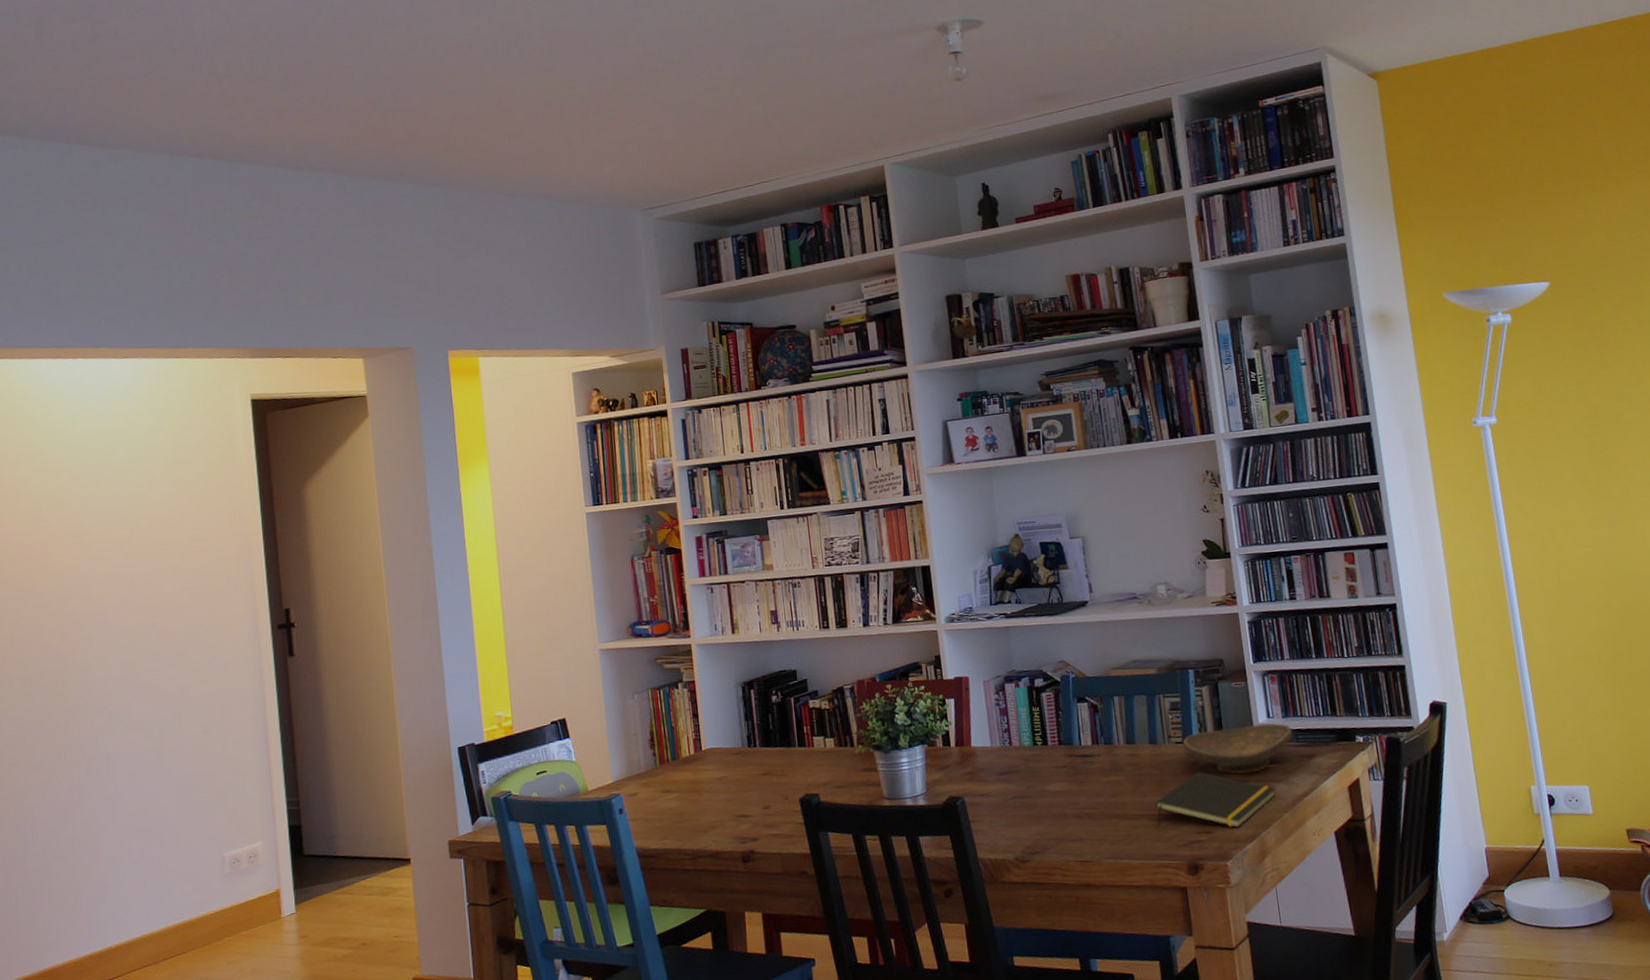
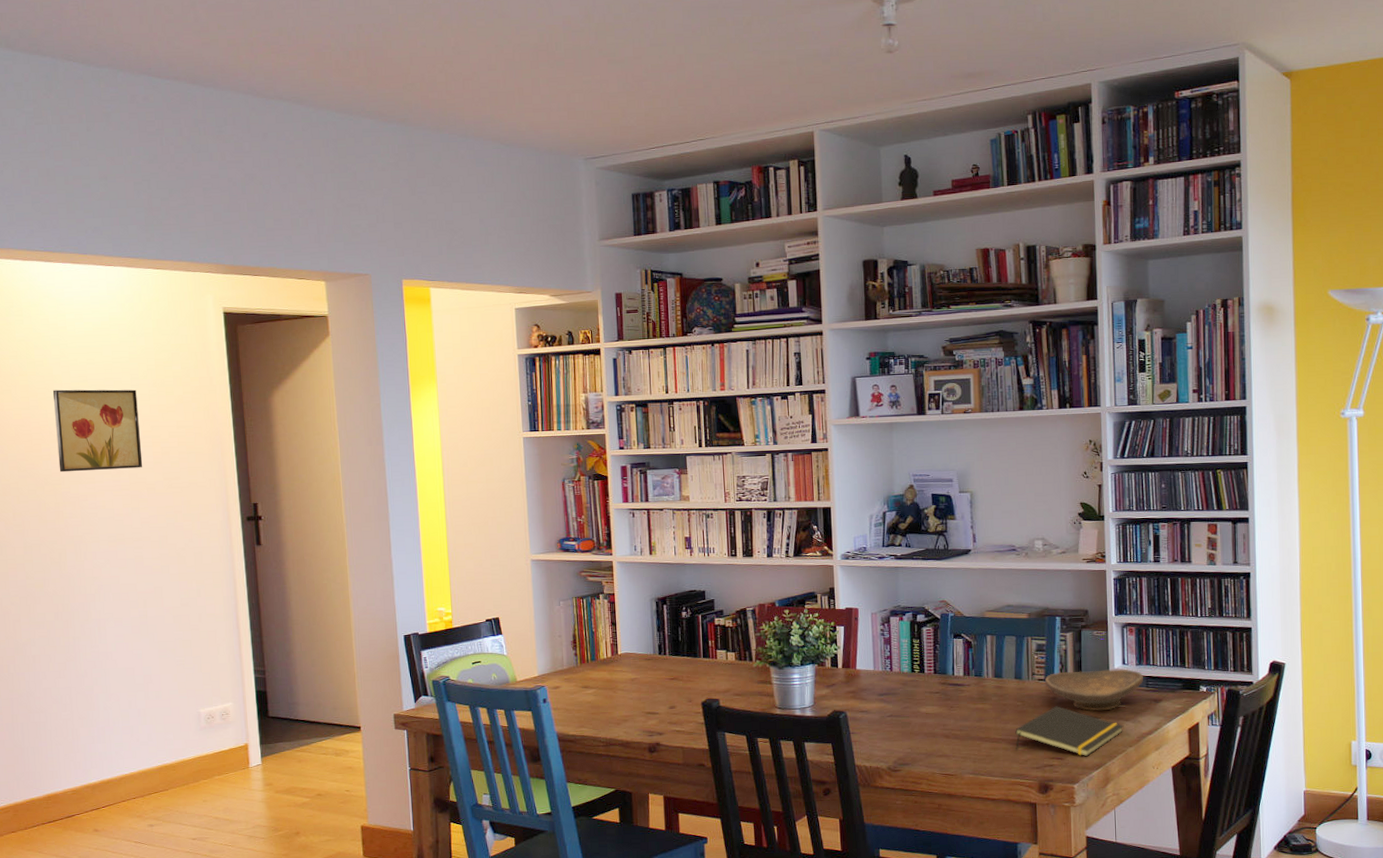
wall art: none [60,491,160,590] -> present [53,389,143,473]

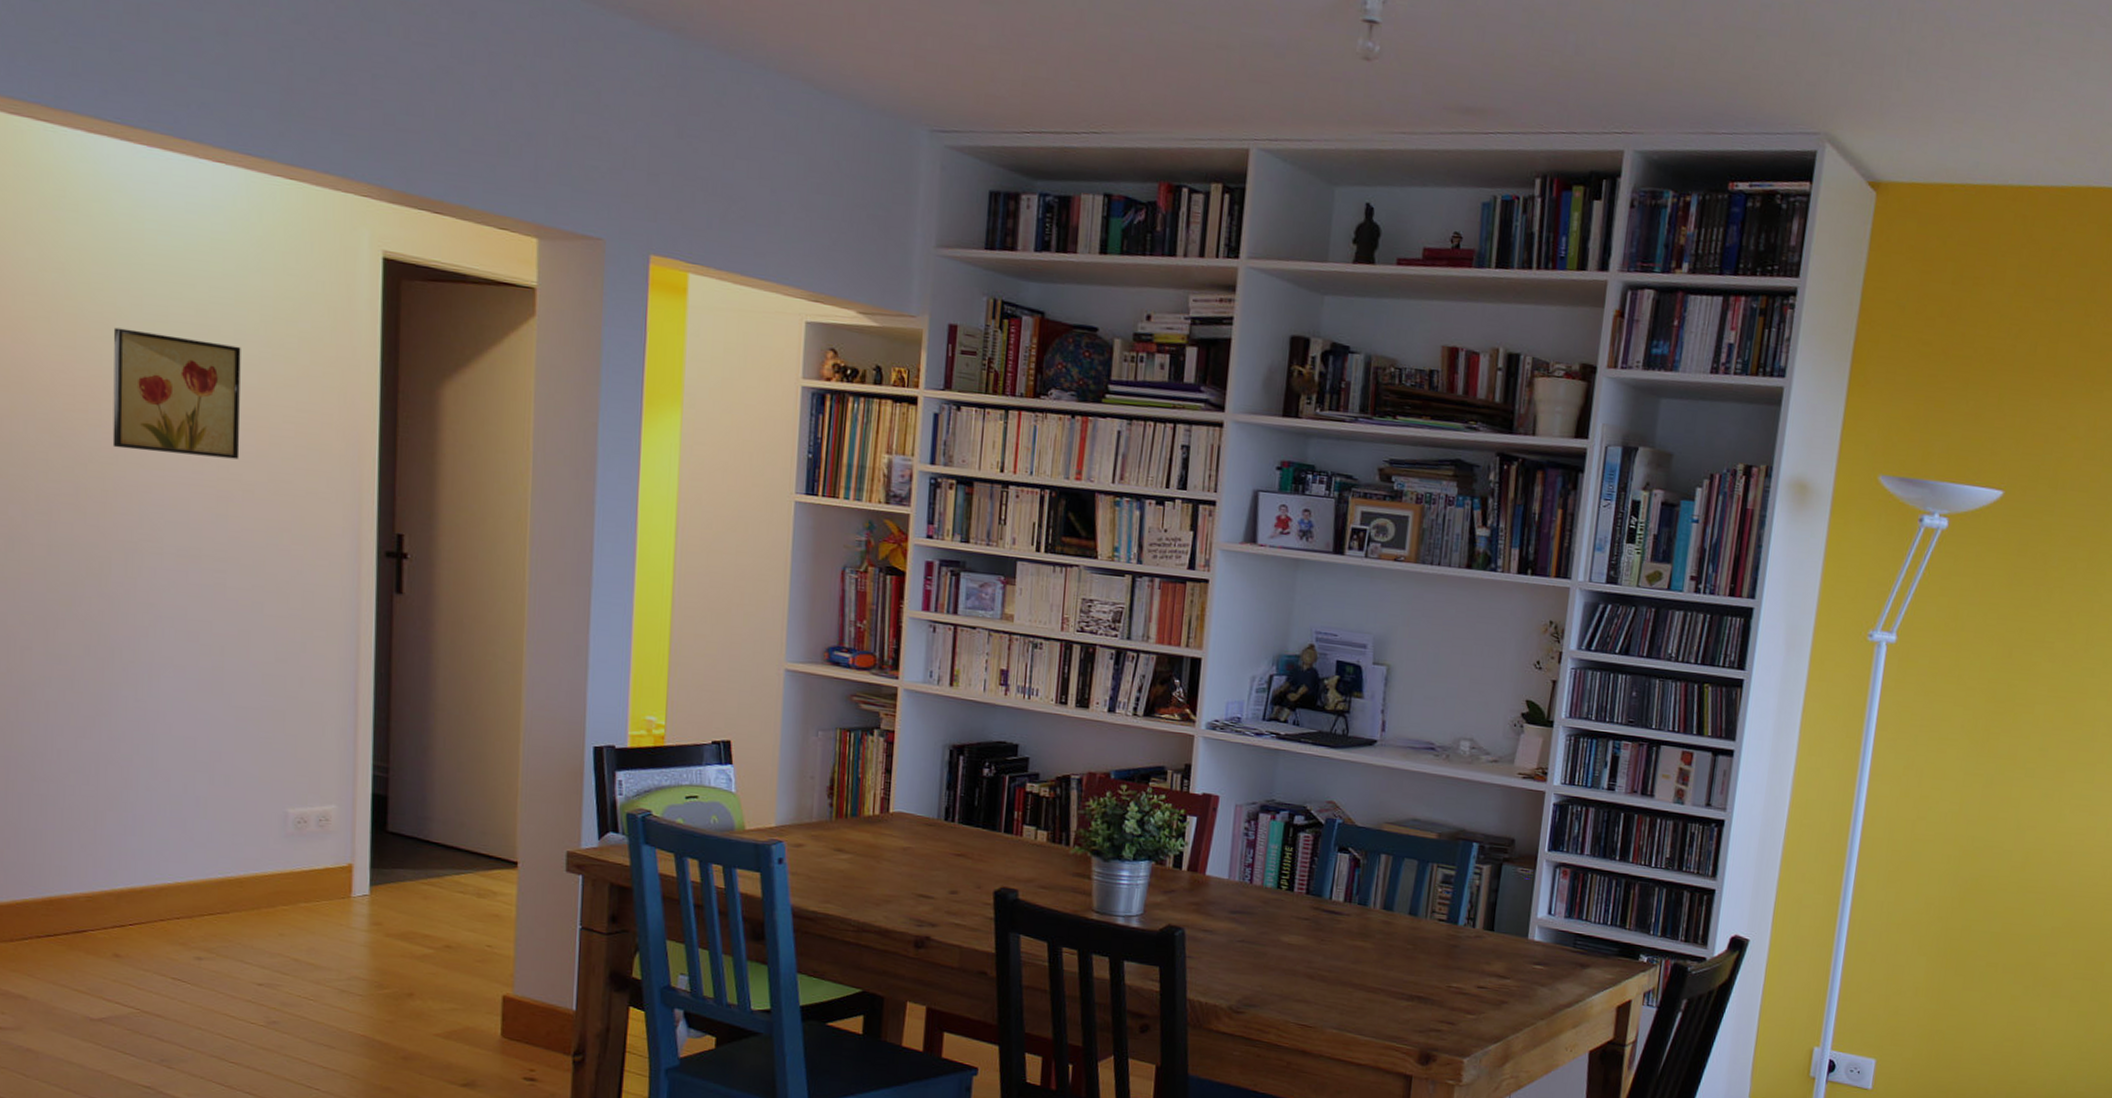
notepad: present [1015,706,1124,757] -> none [1396,956,1538,1026]
decorative bowl: present [1045,669,1144,711] -> none [1446,914,1573,970]

